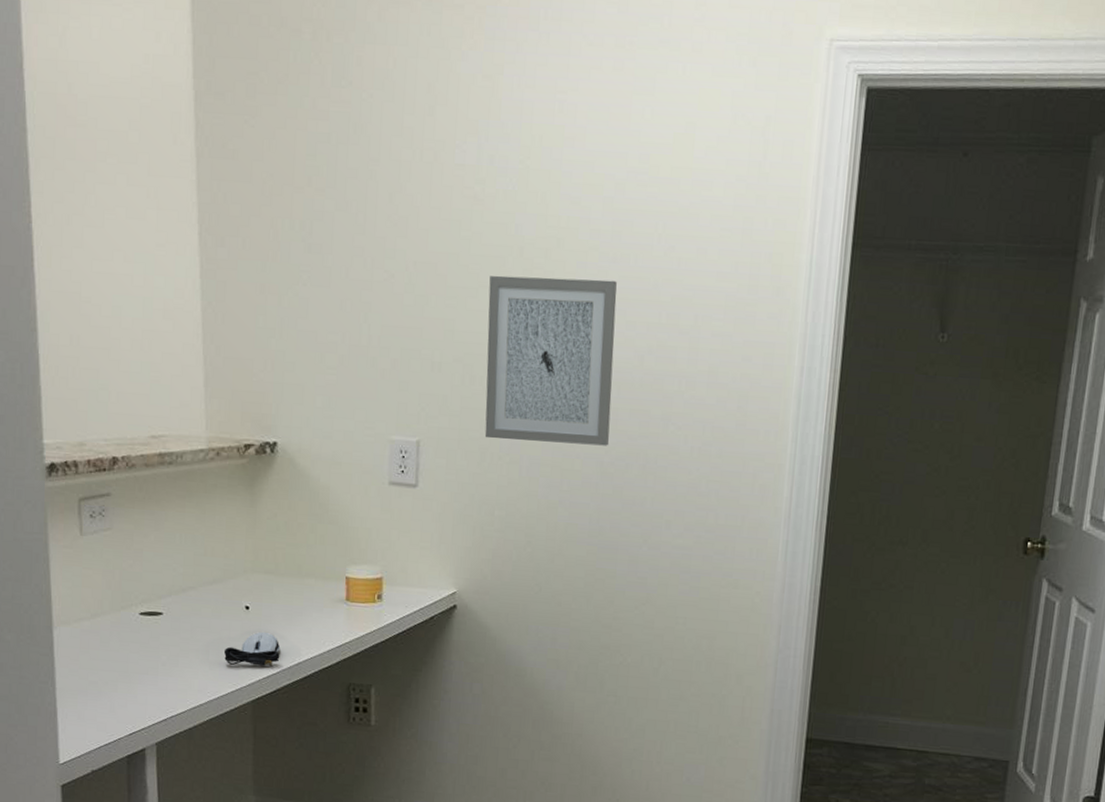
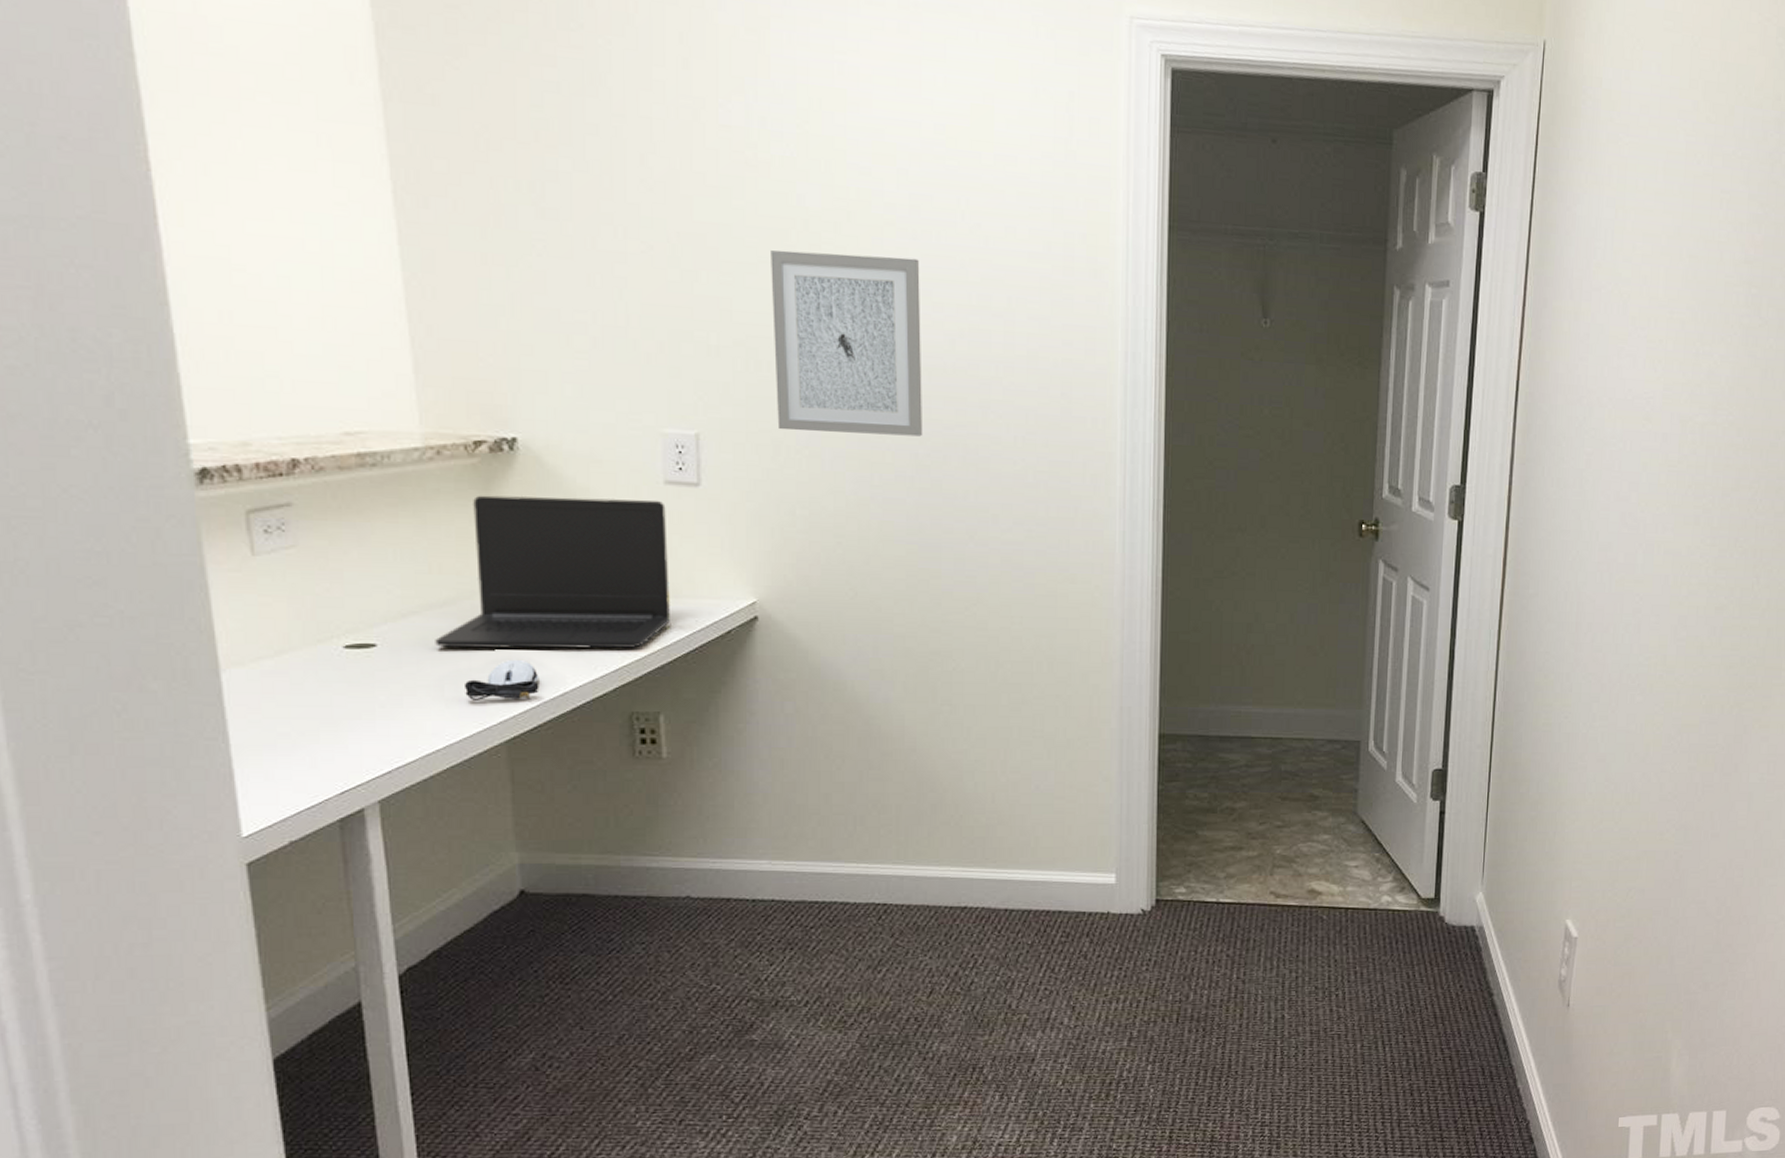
laptop: none [205,490,389,628] -> present [435,495,670,649]

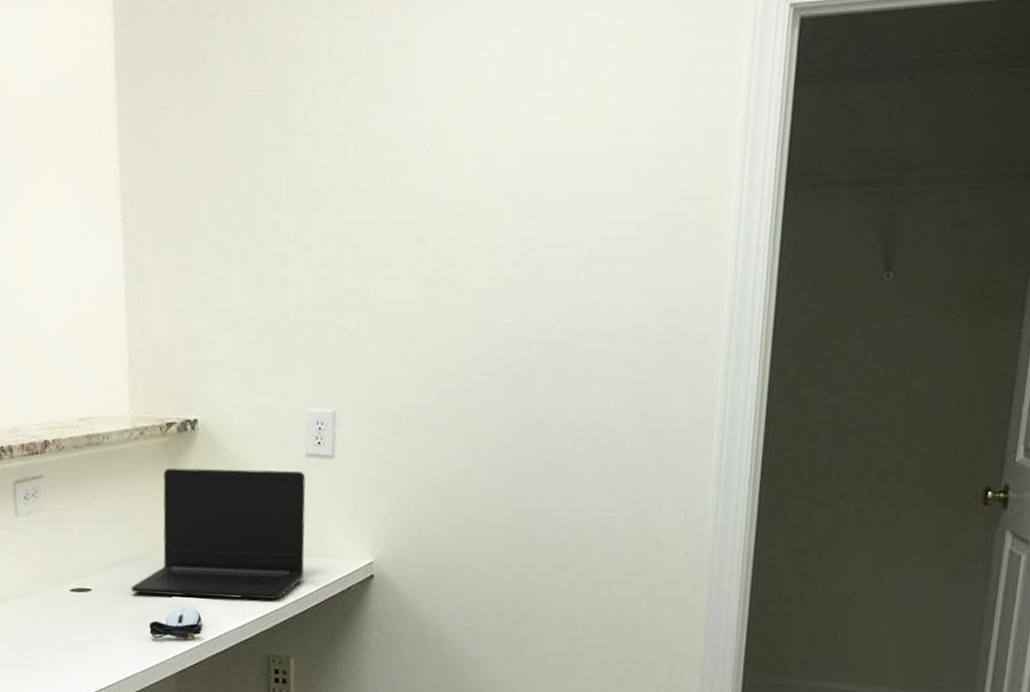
wall art: present [771,250,923,437] -> none [400,239,534,409]

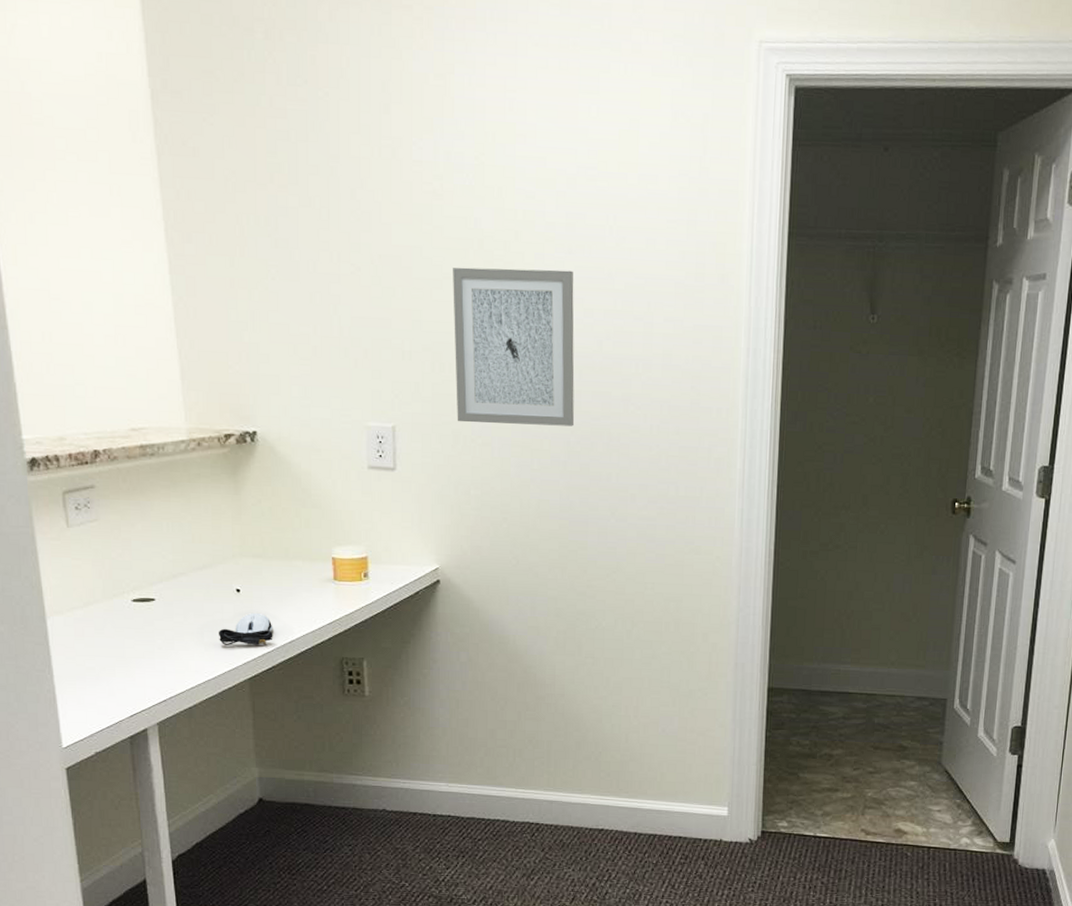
laptop: present [131,468,306,600] -> none [197,478,372,606]
wall art: none [400,239,534,409] -> present [453,267,575,427]

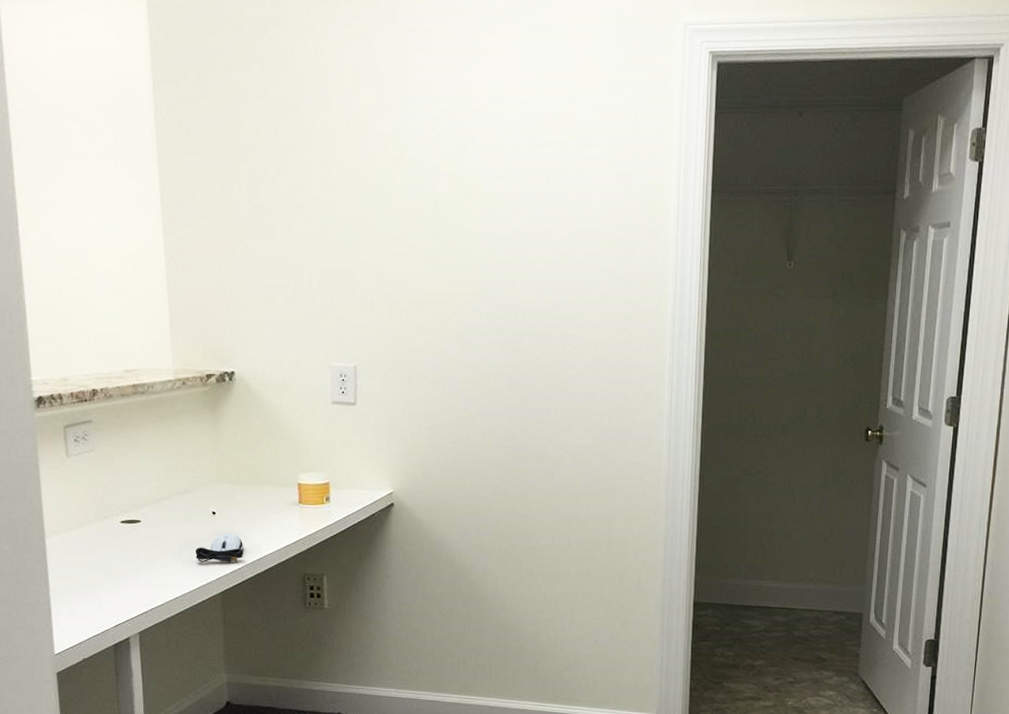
wall art: present [453,267,575,427] -> none [410,225,518,365]

